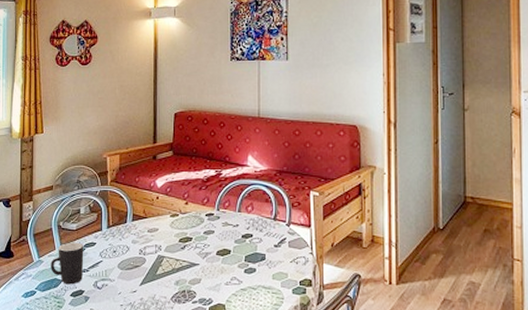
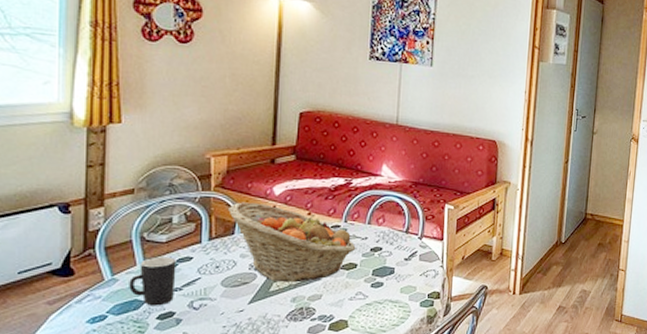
fruit basket: none [122,194,229,267] -> present [228,202,356,283]

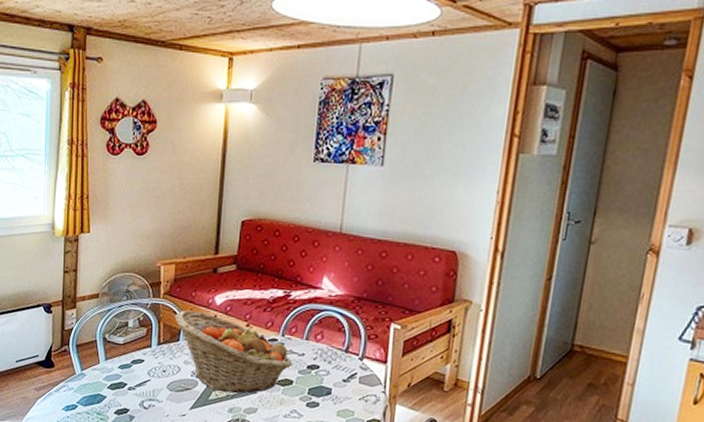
mug: present [129,256,177,306] -> none [94,357,131,402]

